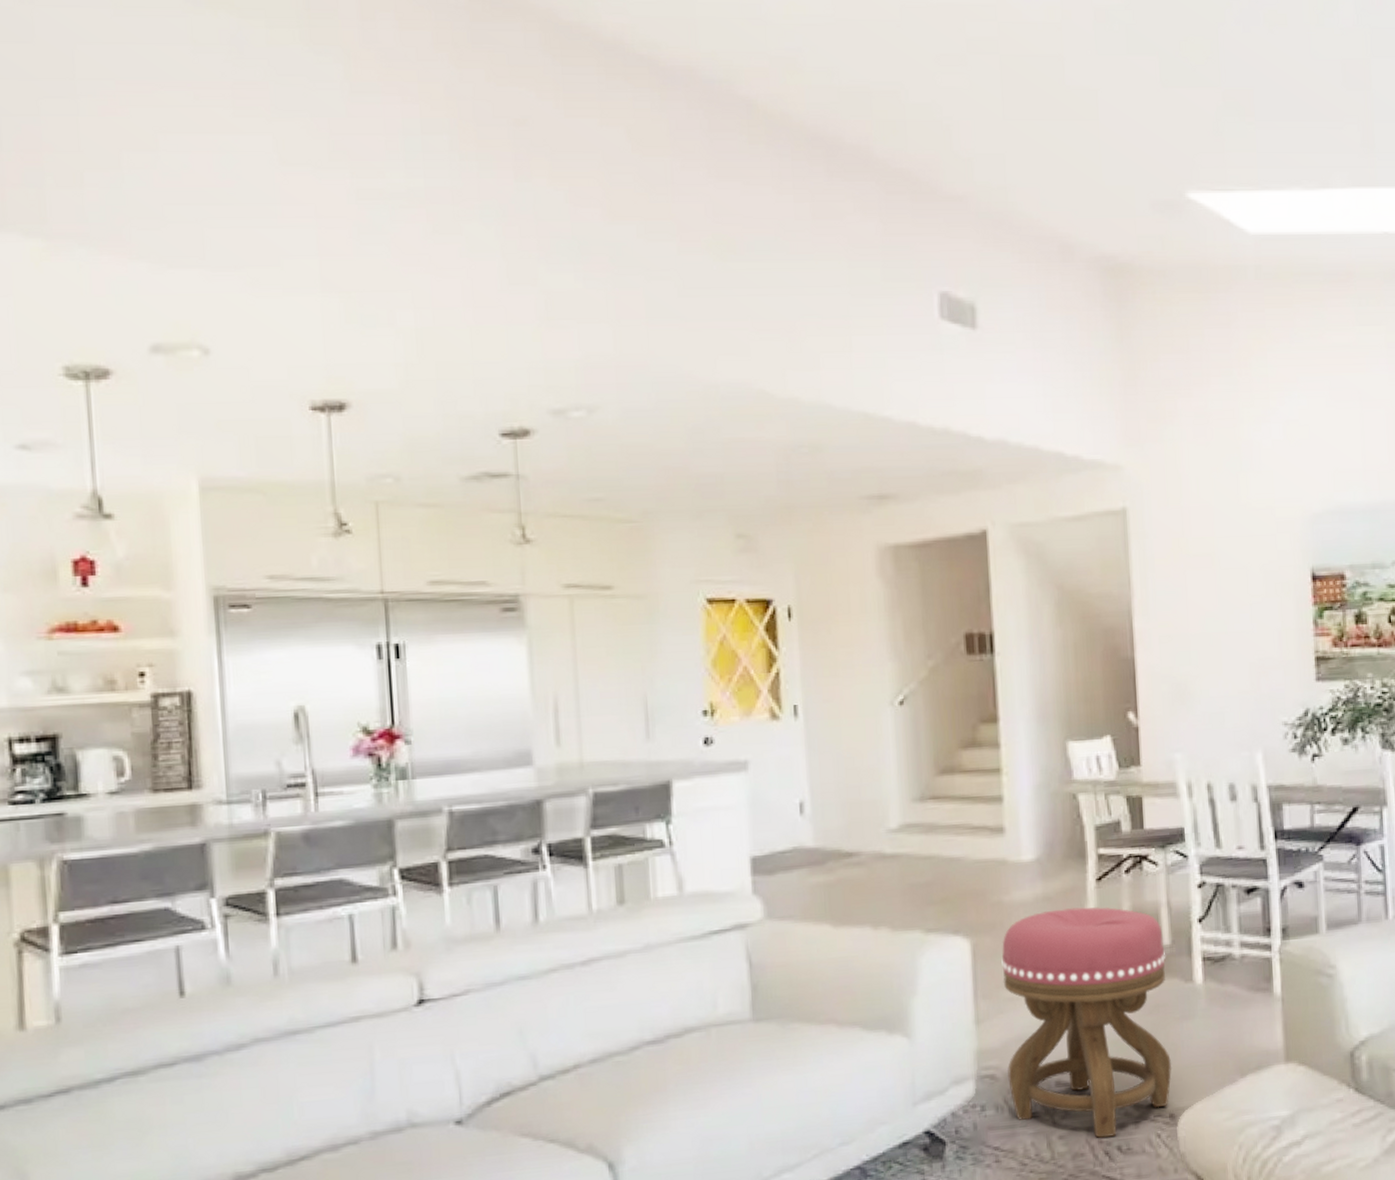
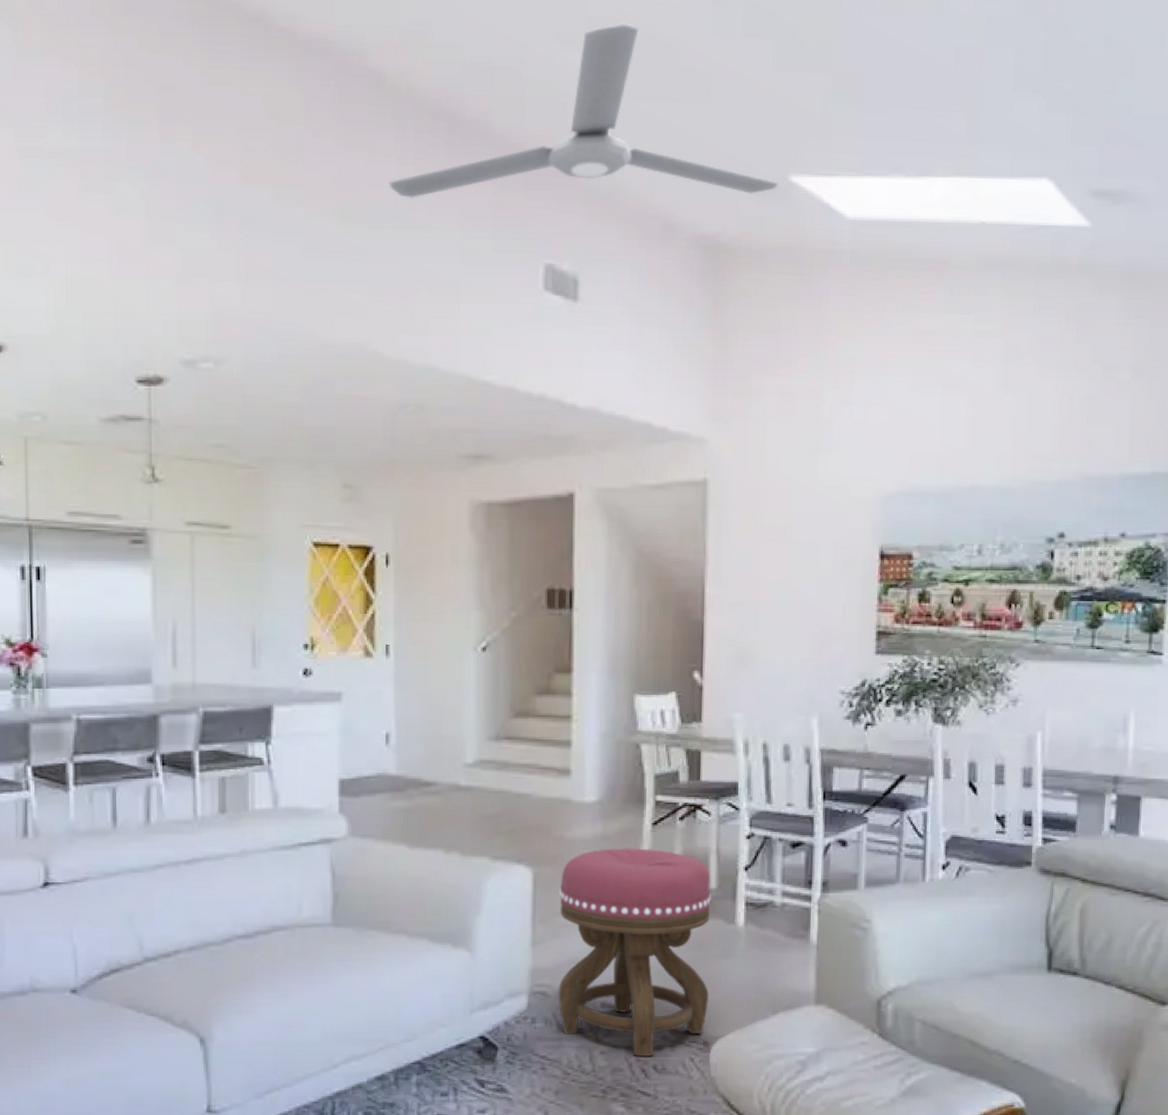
ceiling fan: none [767,43,1176,230] -> present [389,23,779,199]

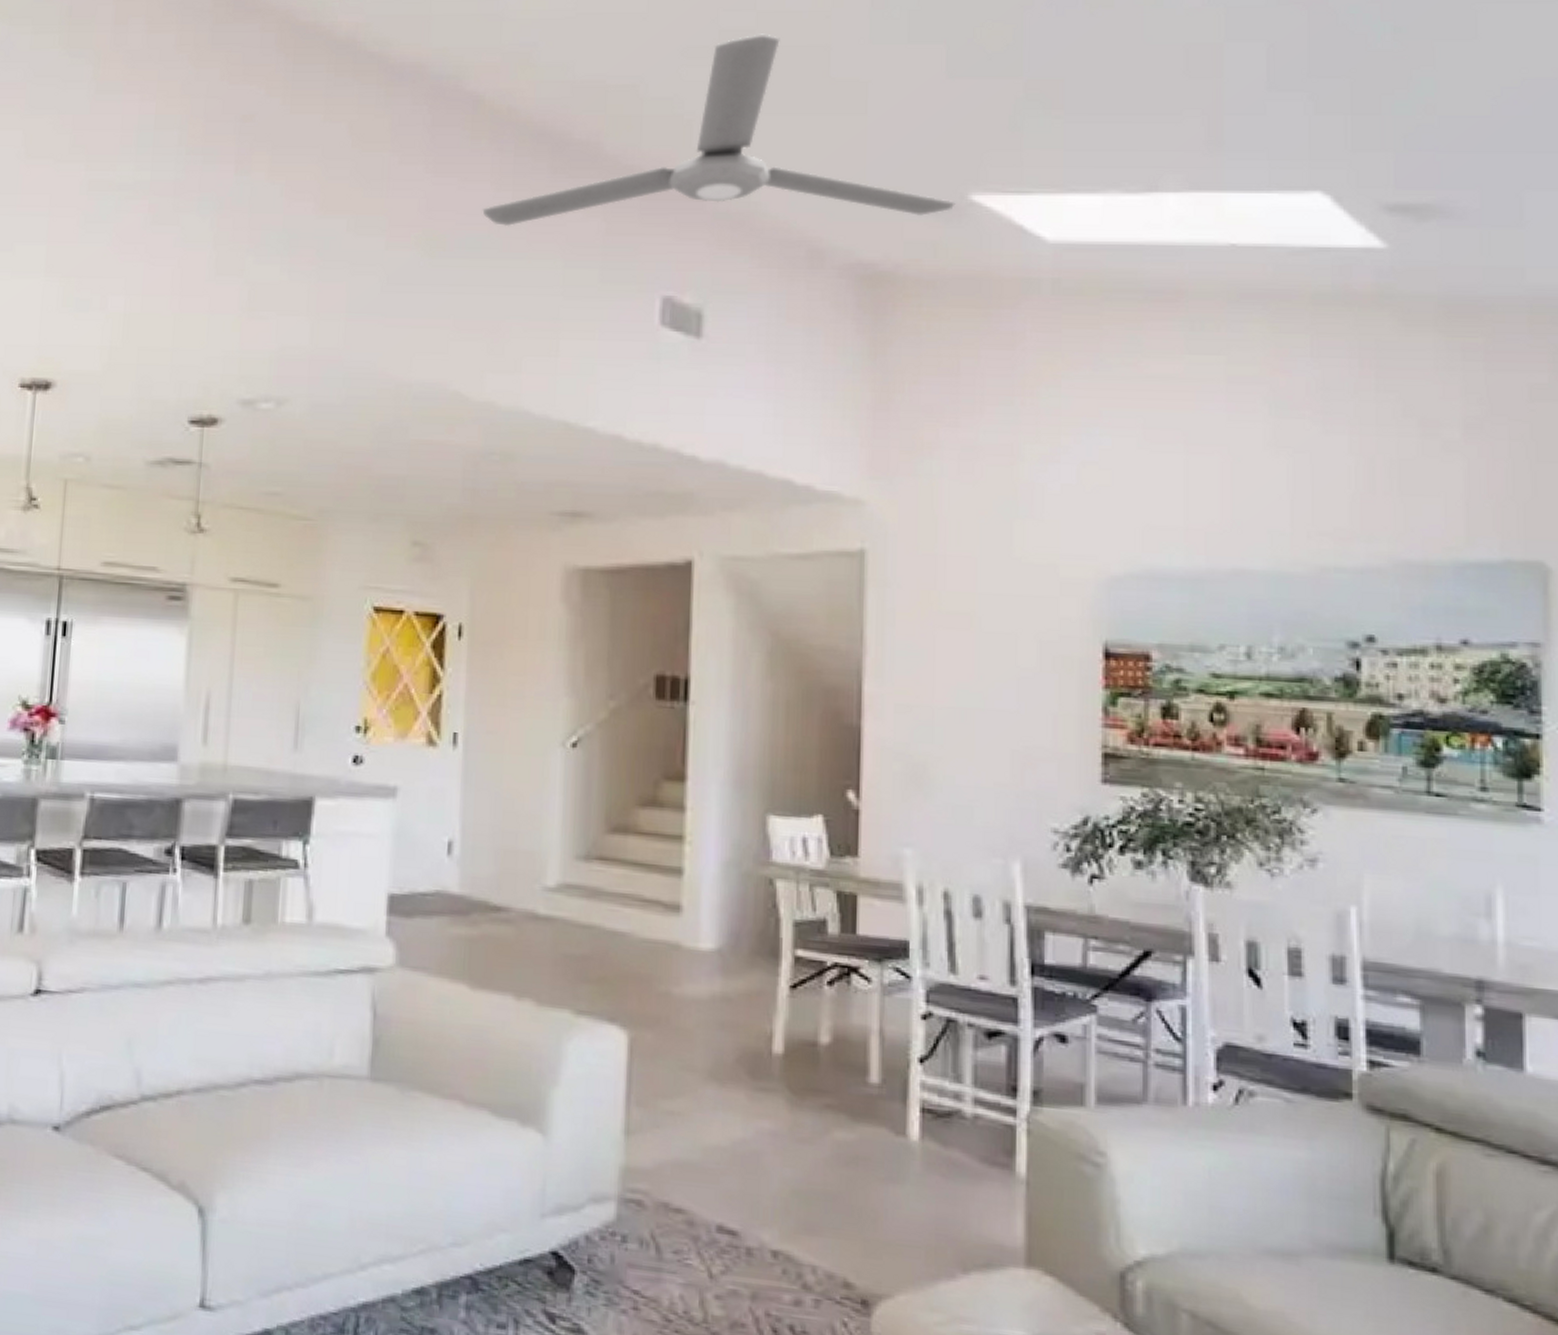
ottoman: present [558,848,711,1057] -> none [658,1014,872,1312]

